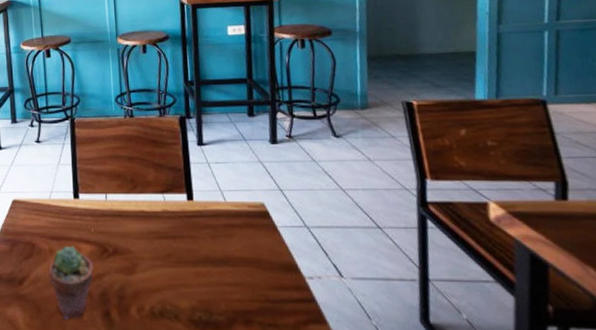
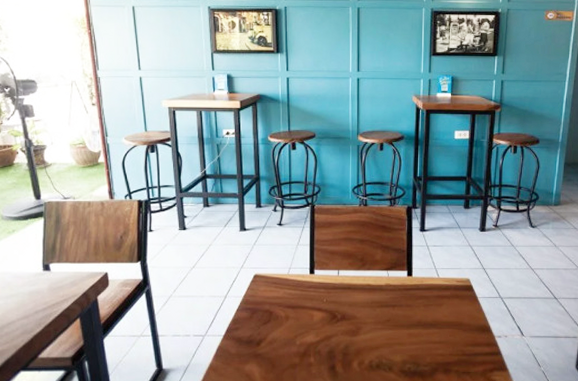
potted succulent: present [48,245,94,320] -> none [284,313,323,373]

